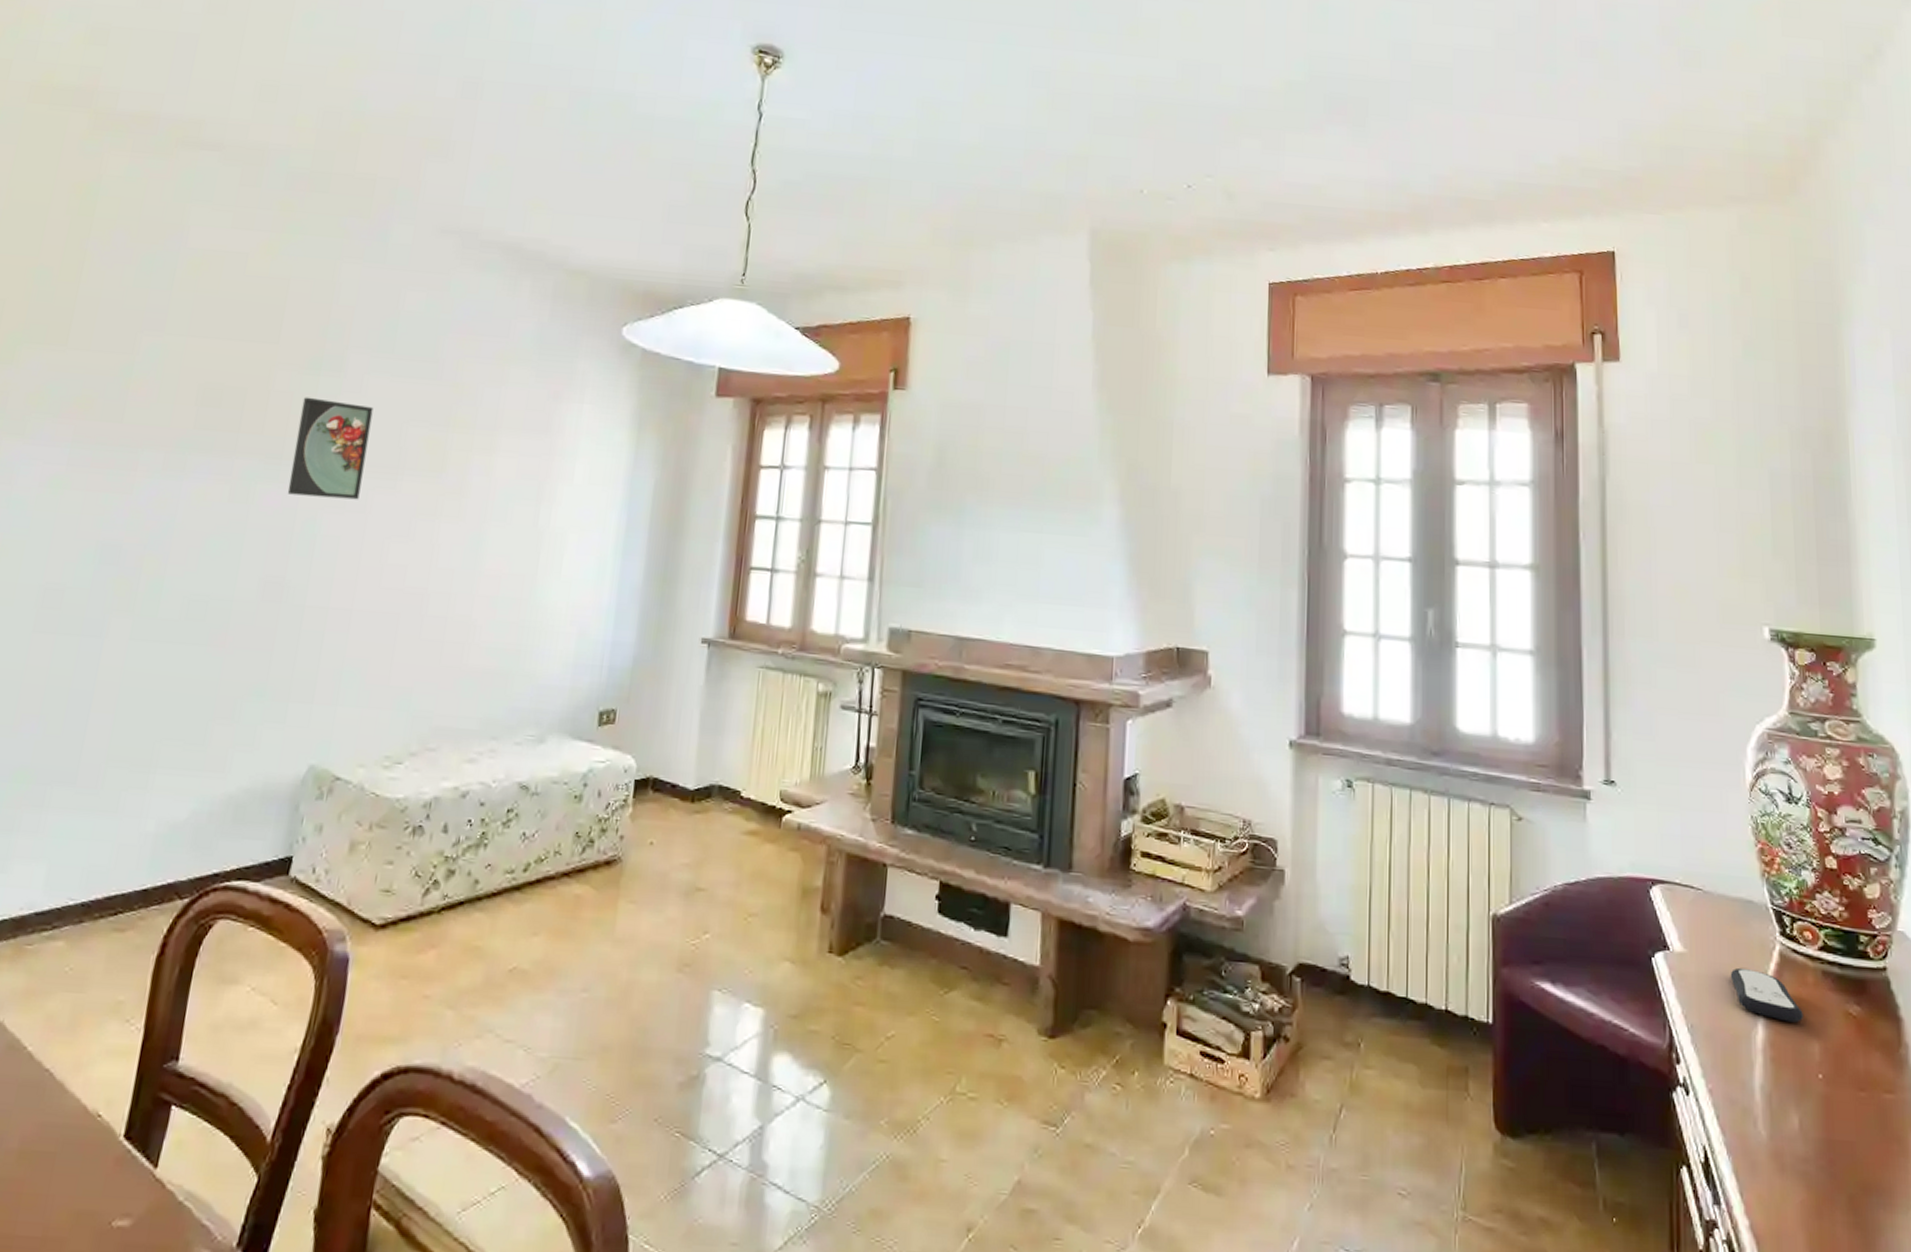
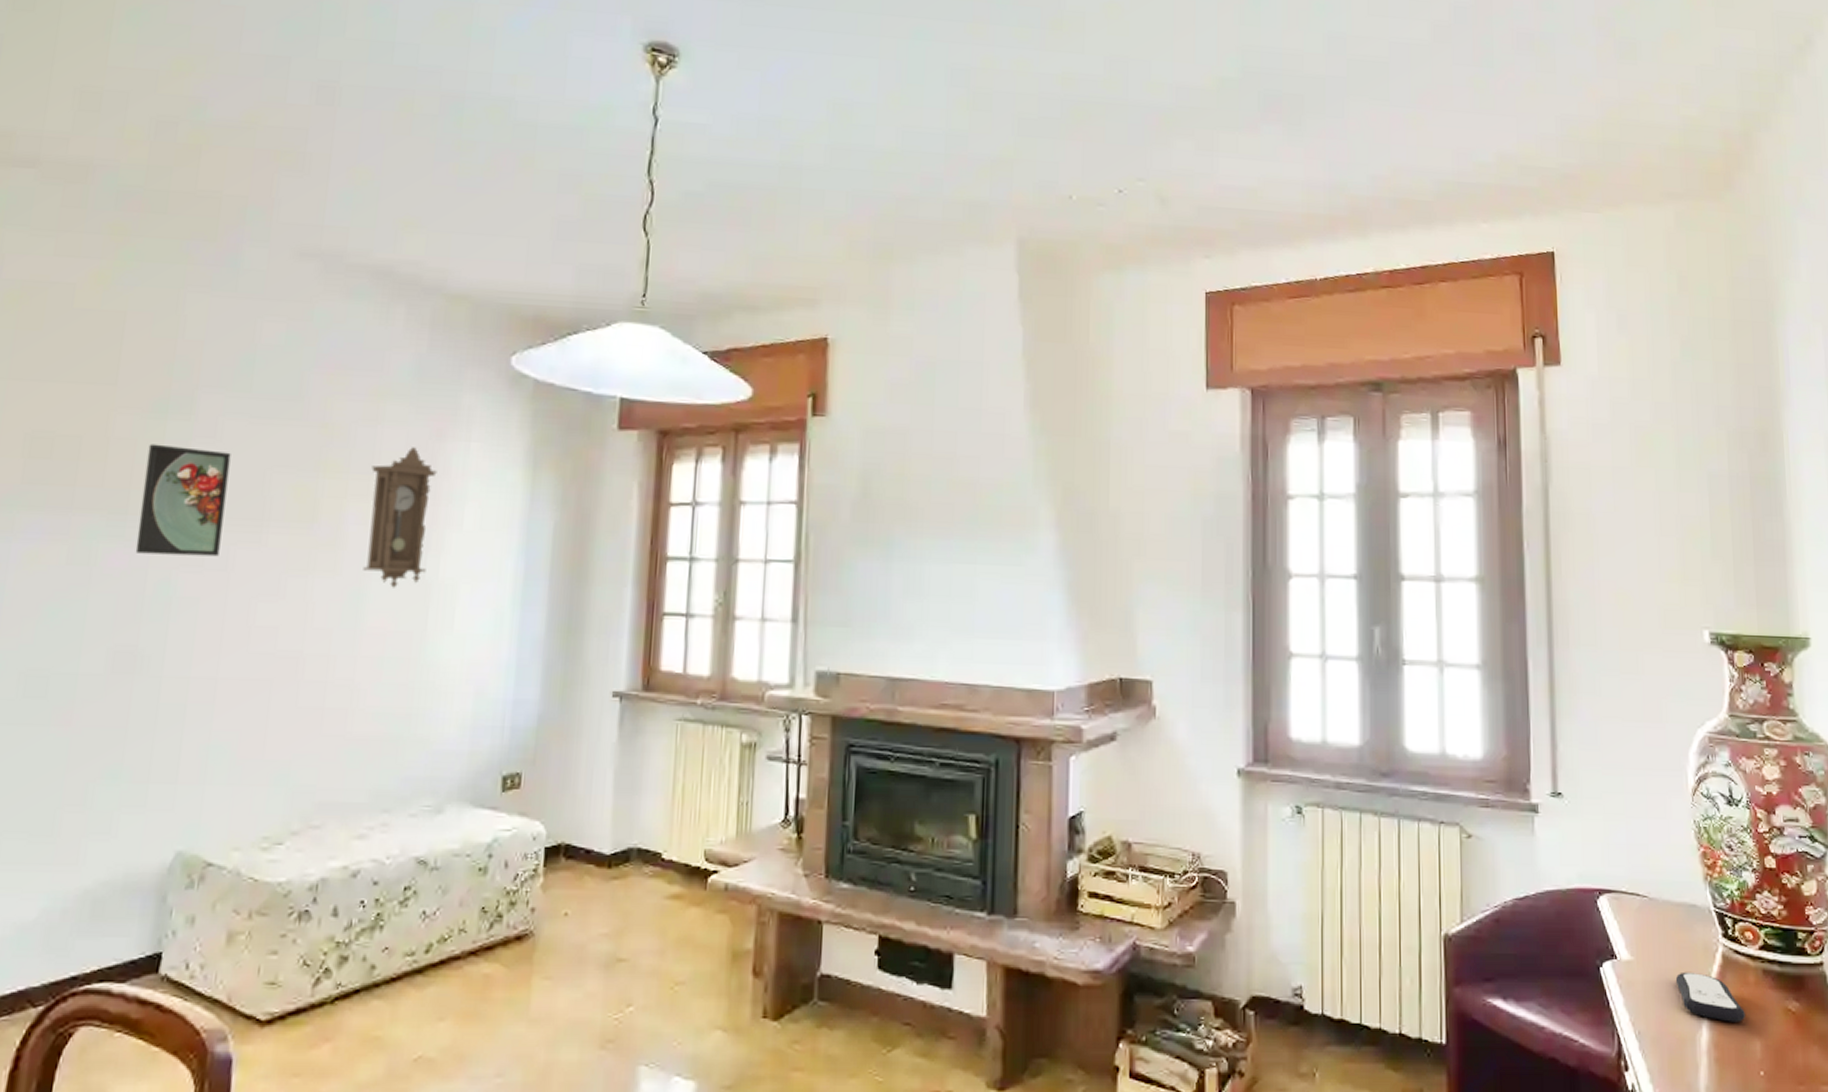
pendulum clock: none [483,407,553,535] -> present [363,447,437,588]

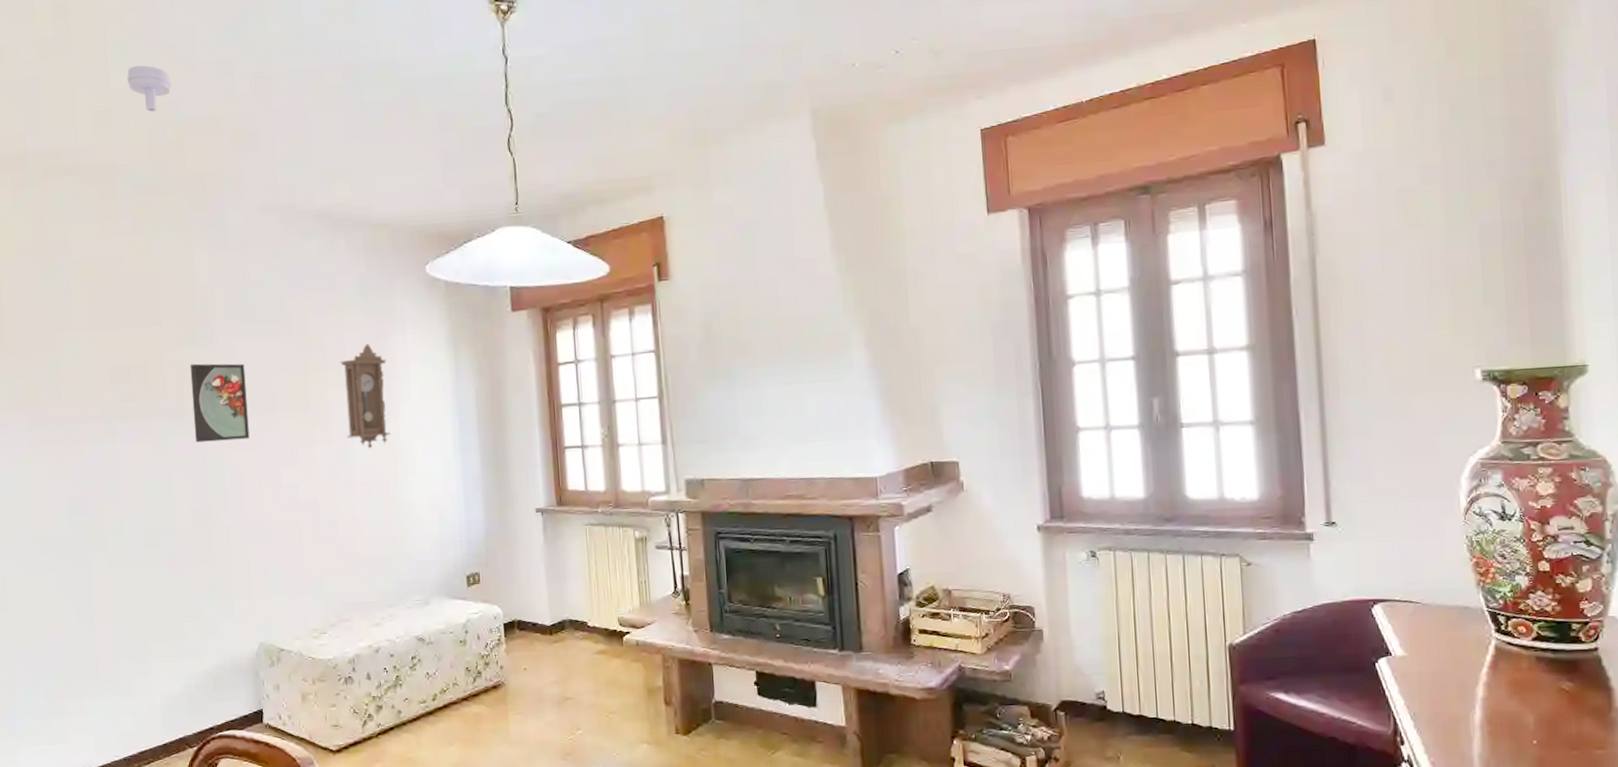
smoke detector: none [136,43,199,106] -> present [127,65,171,112]
remote control: present [1675,971,1745,1022] -> none [1448,662,1518,702]

